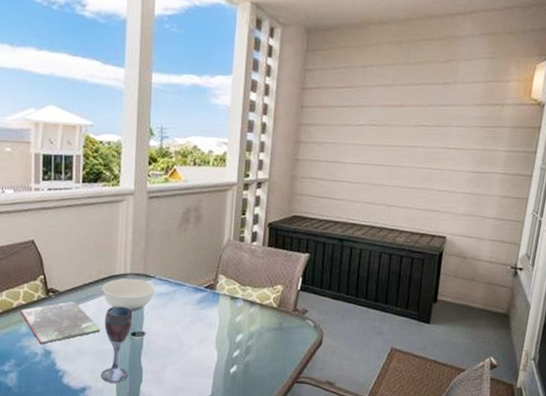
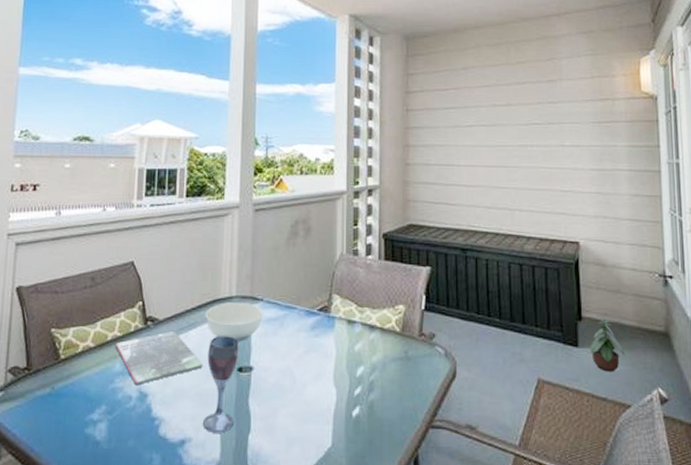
potted plant: none [439,300,469,344] -> present [589,317,625,372]

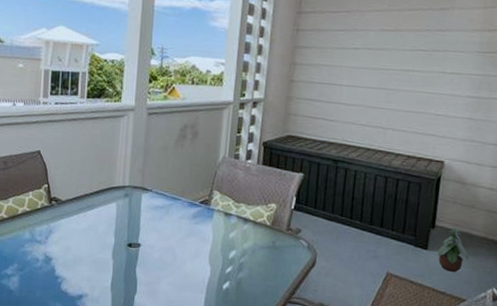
magazine: present [115,330,203,386] -> none [25,210,99,251]
cup: present [202,336,240,433] -> none [97,217,130,293]
bowl: present [205,302,264,342] -> none [101,190,152,223]

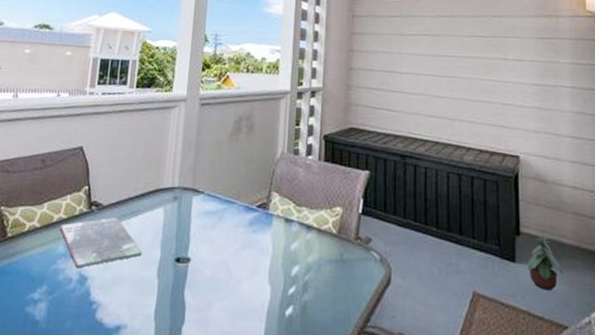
magazine: none [25,210,99,251] -> present [59,216,143,269]

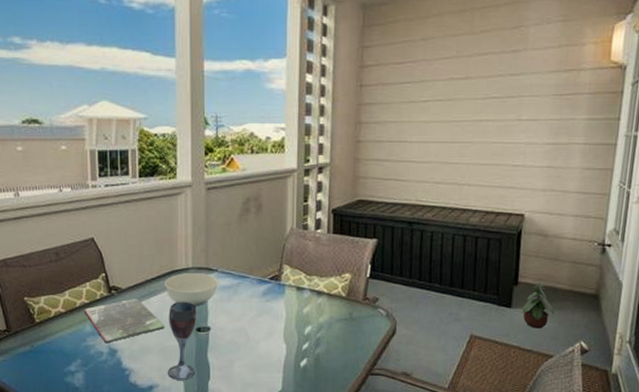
cup: none [138,225,179,322] -> present [167,302,198,380]
bowl: none [147,192,204,233] -> present [164,273,219,307]

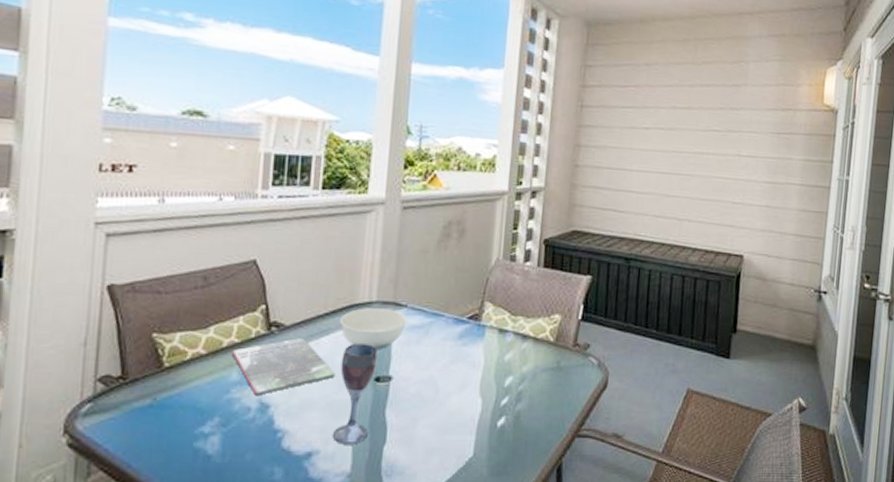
potted plant: present [522,282,555,328] -> none [740,330,773,383]

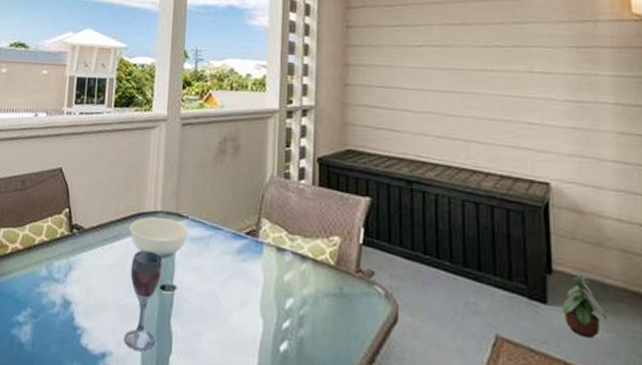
magazine: present [232,337,336,396] -> none [42,240,126,292]
potted plant: none [740,330,773,383] -> present [561,272,608,338]

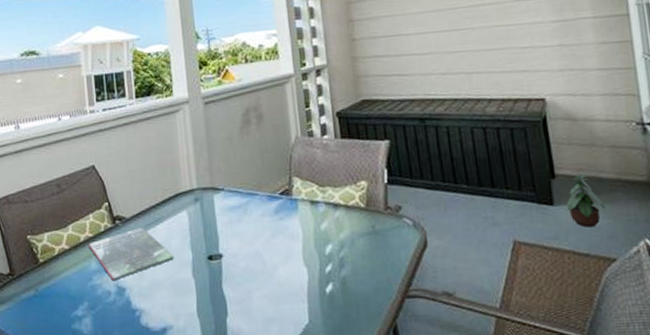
magazine: none [42,240,126,292] -> present [88,227,174,281]
cup: present [123,250,163,351] -> none [176,227,211,319]
bowl: present [129,217,189,259] -> none [169,194,227,232]

